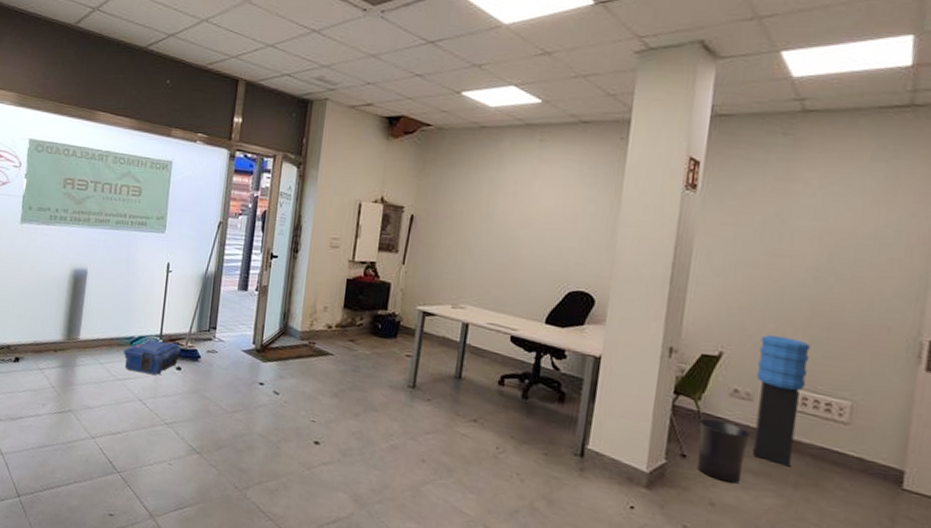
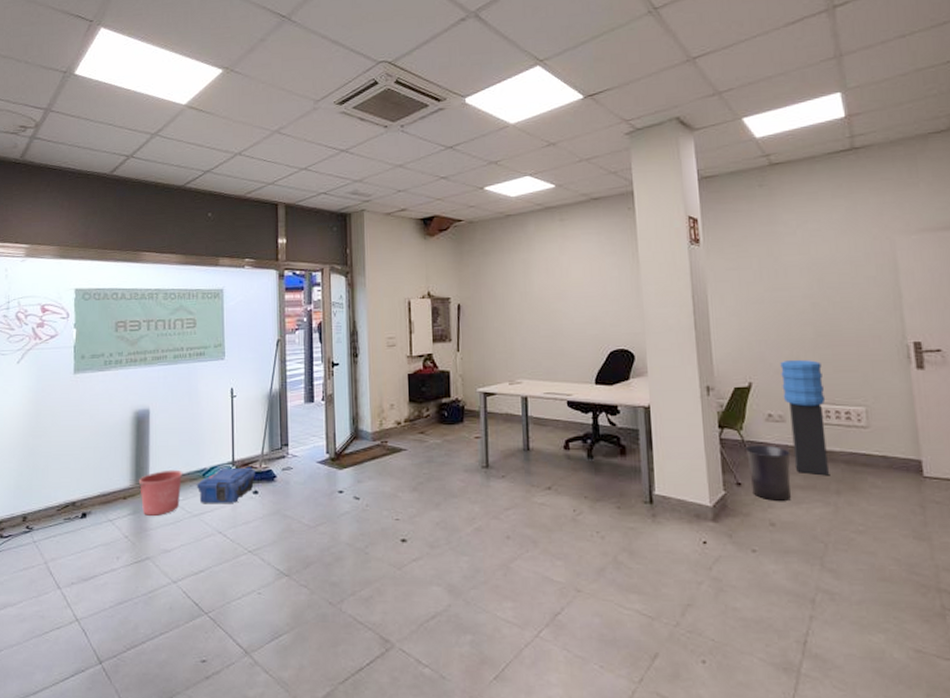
bucket: none [68,331,112,373] -> present [137,469,183,516]

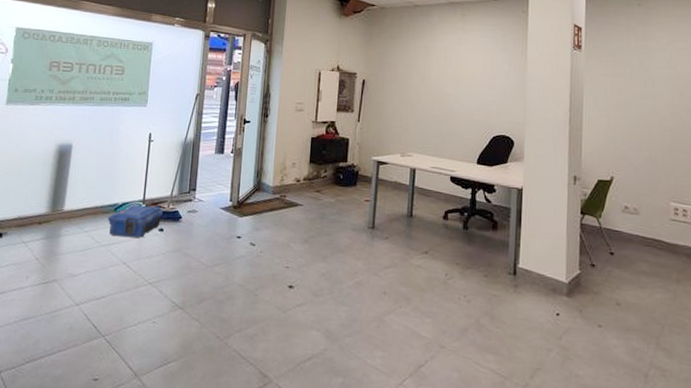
bucket: present [137,469,183,516] -> none [52,201,97,242]
waste bin: present [745,445,791,501] -> none [601,232,640,285]
water cooler: present [780,359,829,476] -> none [639,160,676,266]

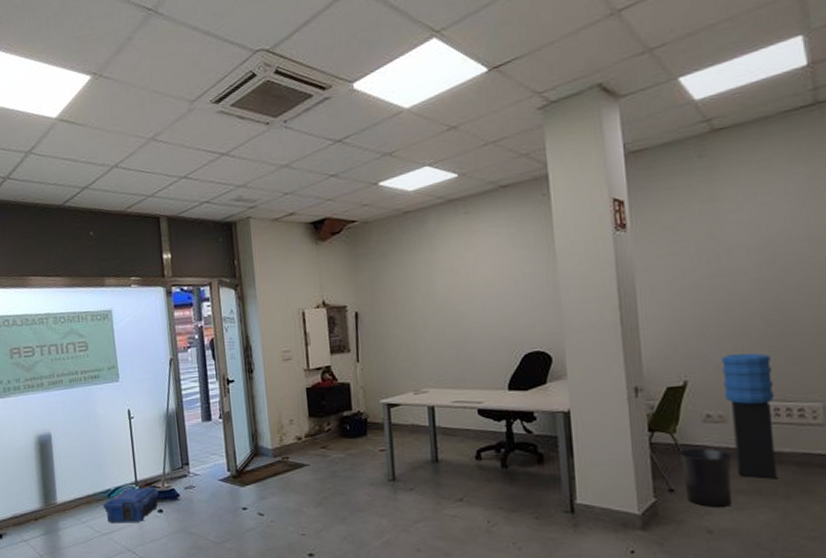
waste bin: none [601,232,640,285] -> present [678,448,732,507]
water cooler: none [639,160,676,266] -> present [721,353,777,479]

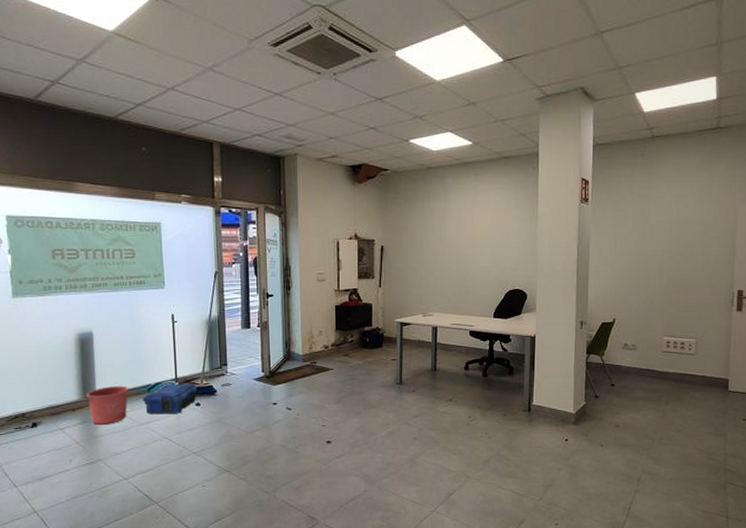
bucket: none [46,491,89,536] -> present [85,385,129,425]
waste bin: present [678,448,732,507] -> none [604,367,637,409]
water cooler: present [721,353,777,479] -> none [637,301,669,391]

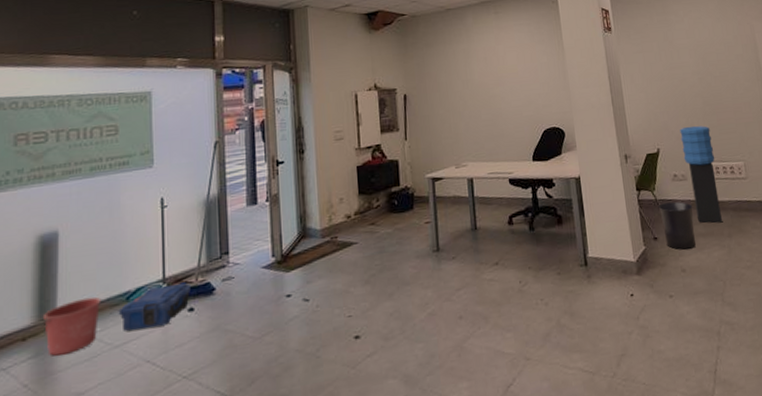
waste bin: none [604,367,637,409] -> present [658,201,696,250]
water cooler: none [637,301,669,391] -> present [680,126,722,223]

